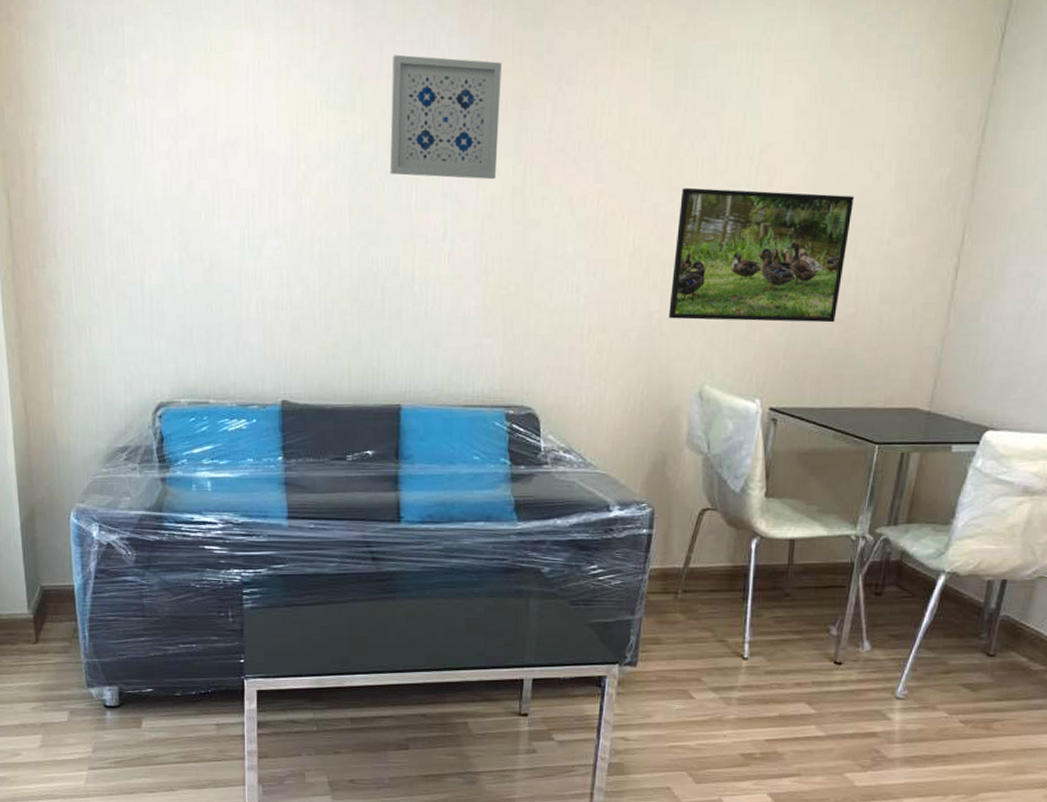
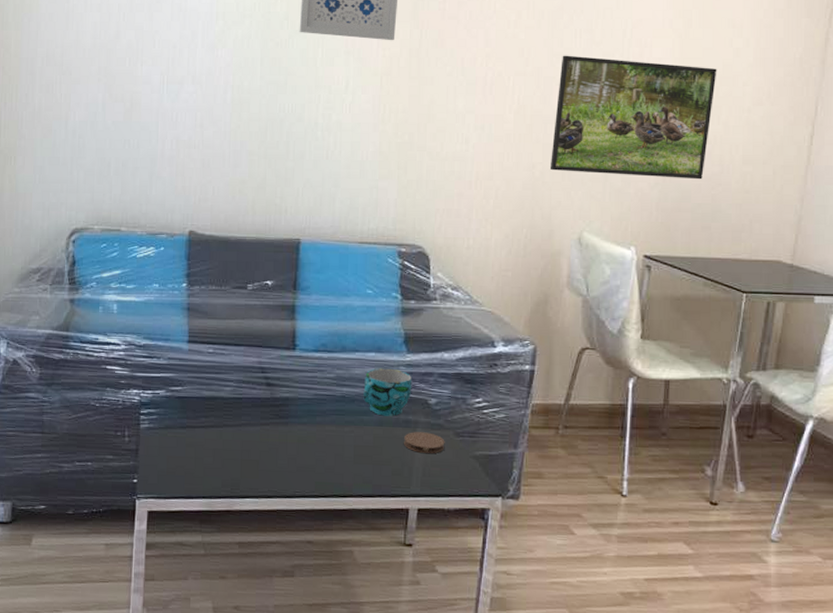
cup: none [473,537,523,587] -> present [363,368,411,416]
coaster: none [516,602,560,624] -> present [403,432,445,454]

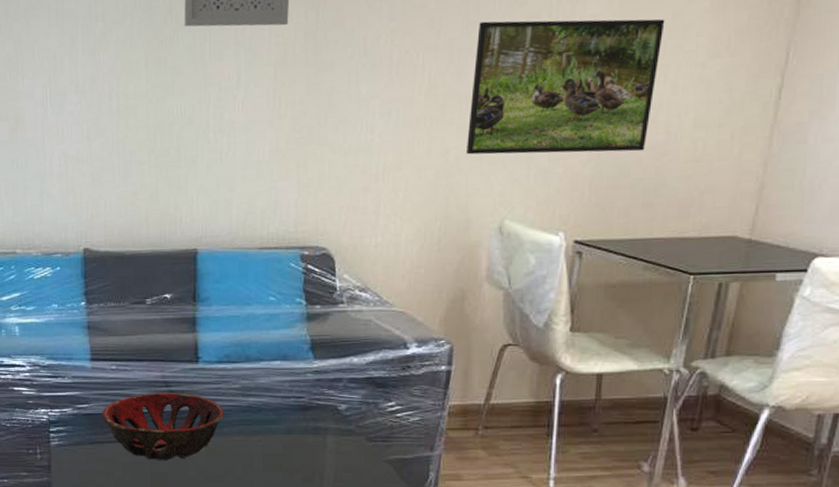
decorative bowl: none [195,378,318,448] -> present [101,392,224,460]
cup: present [363,368,411,416] -> none [270,376,320,424]
coaster: present [403,432,445,454] -> none [313,438,357,460]

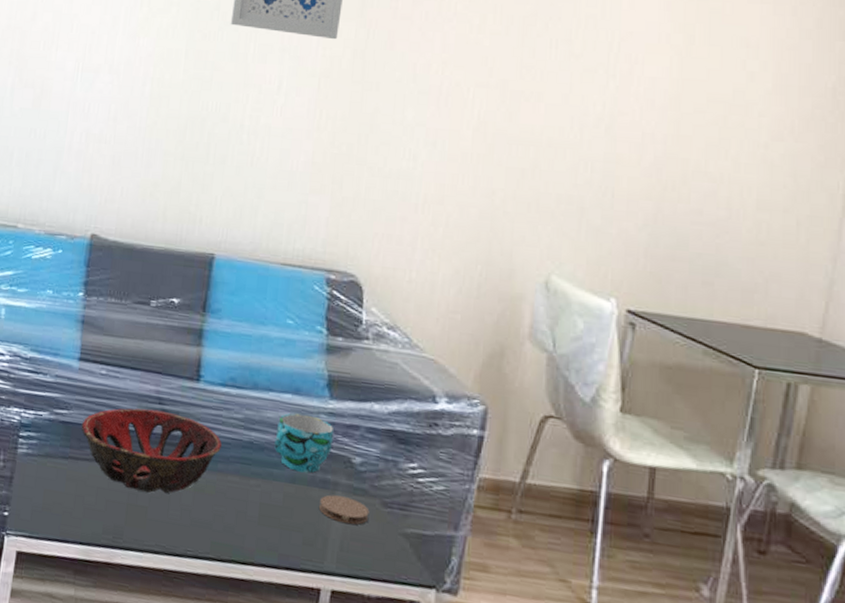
cup: none [270,376,320,424] -> present [274,413,333,473]
coaster: none [313,438,357,460] -> present [318,494,370,525]
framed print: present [465,19,665,155] -> none [513,67,726,225]

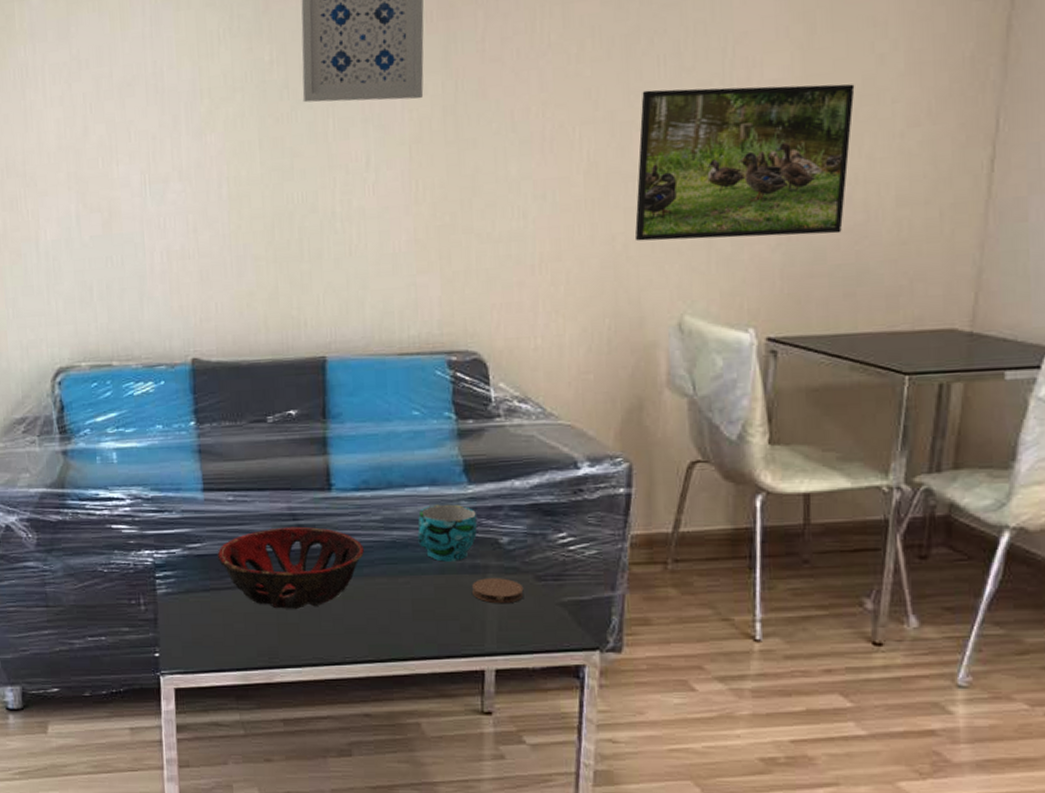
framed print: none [513,67,726,225] -> present [634,84,855,241]

